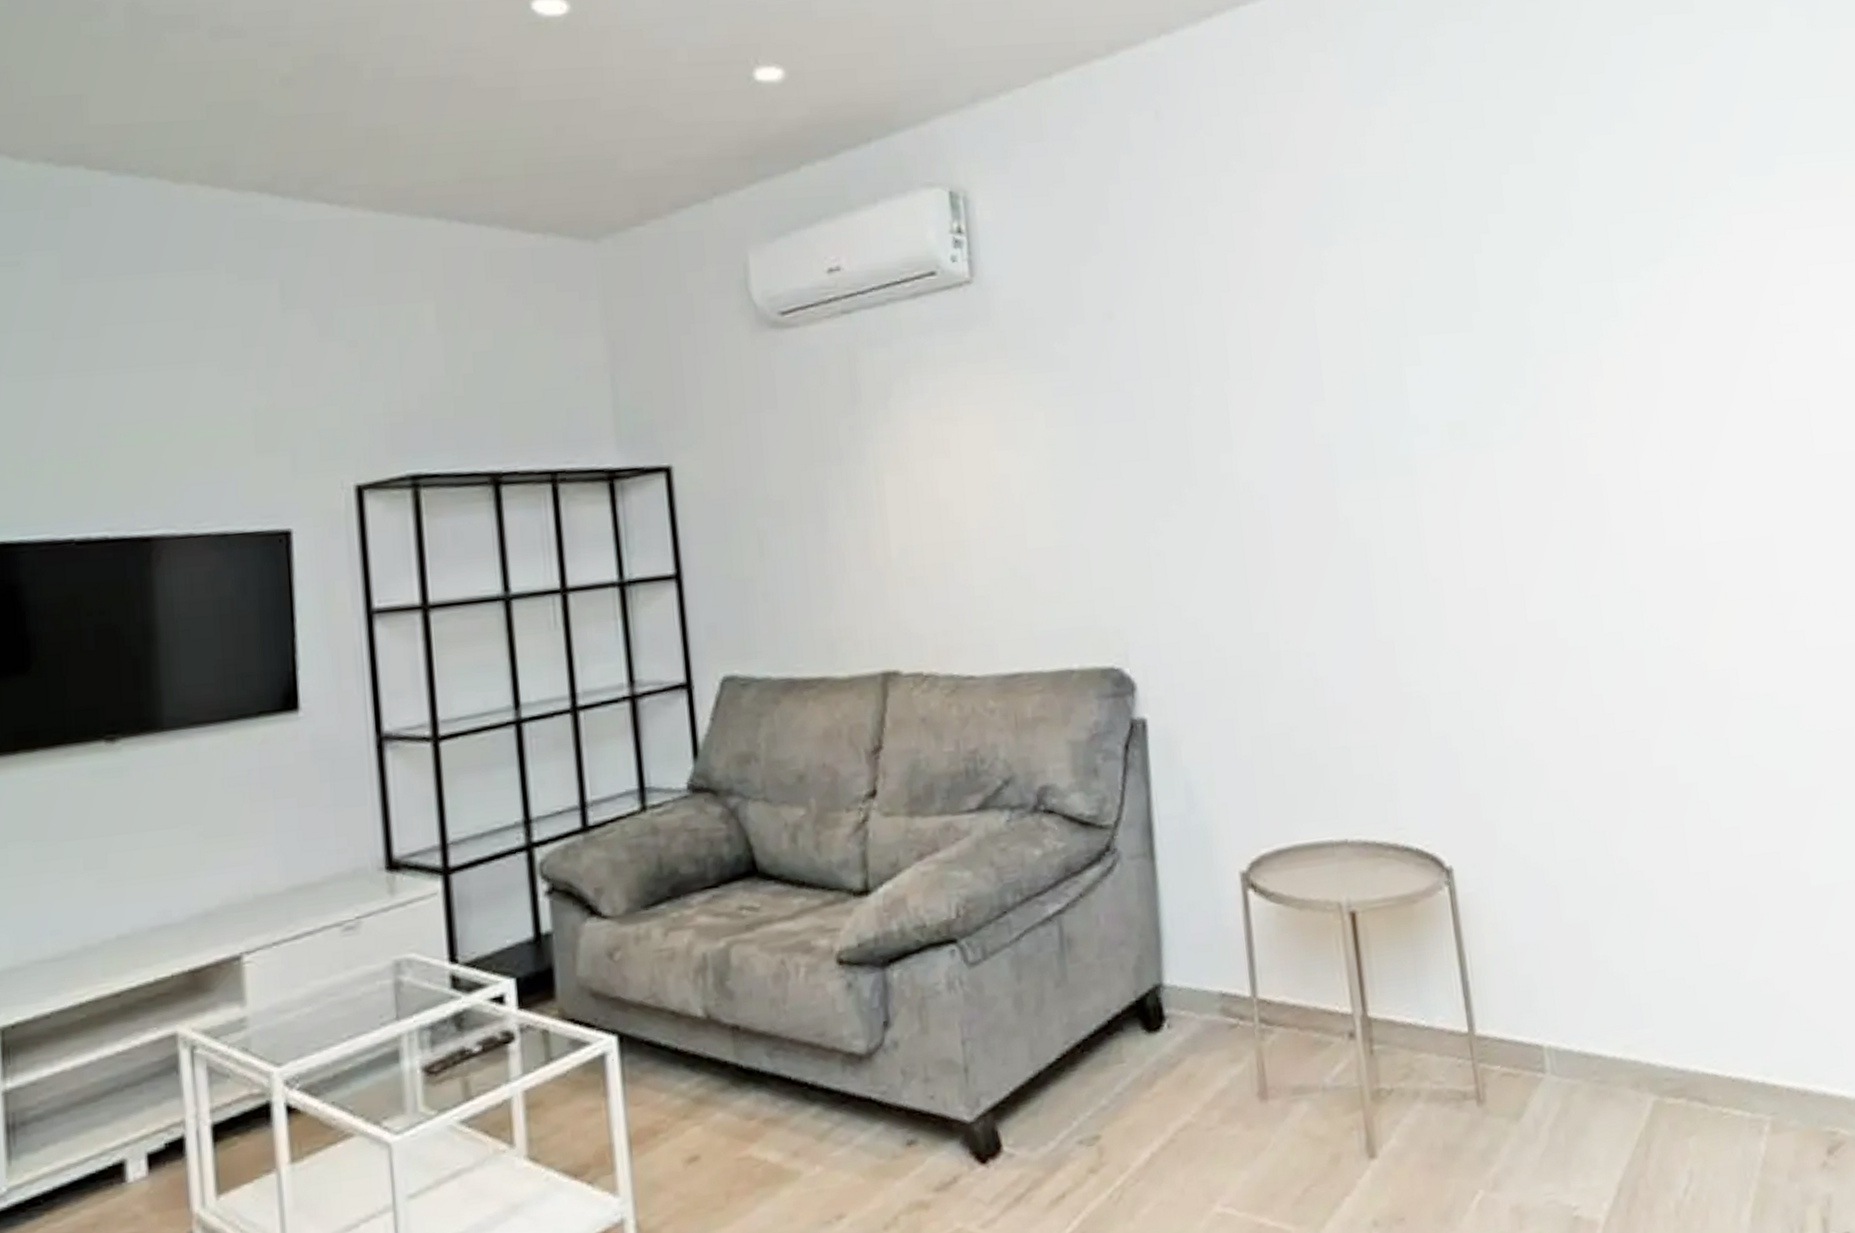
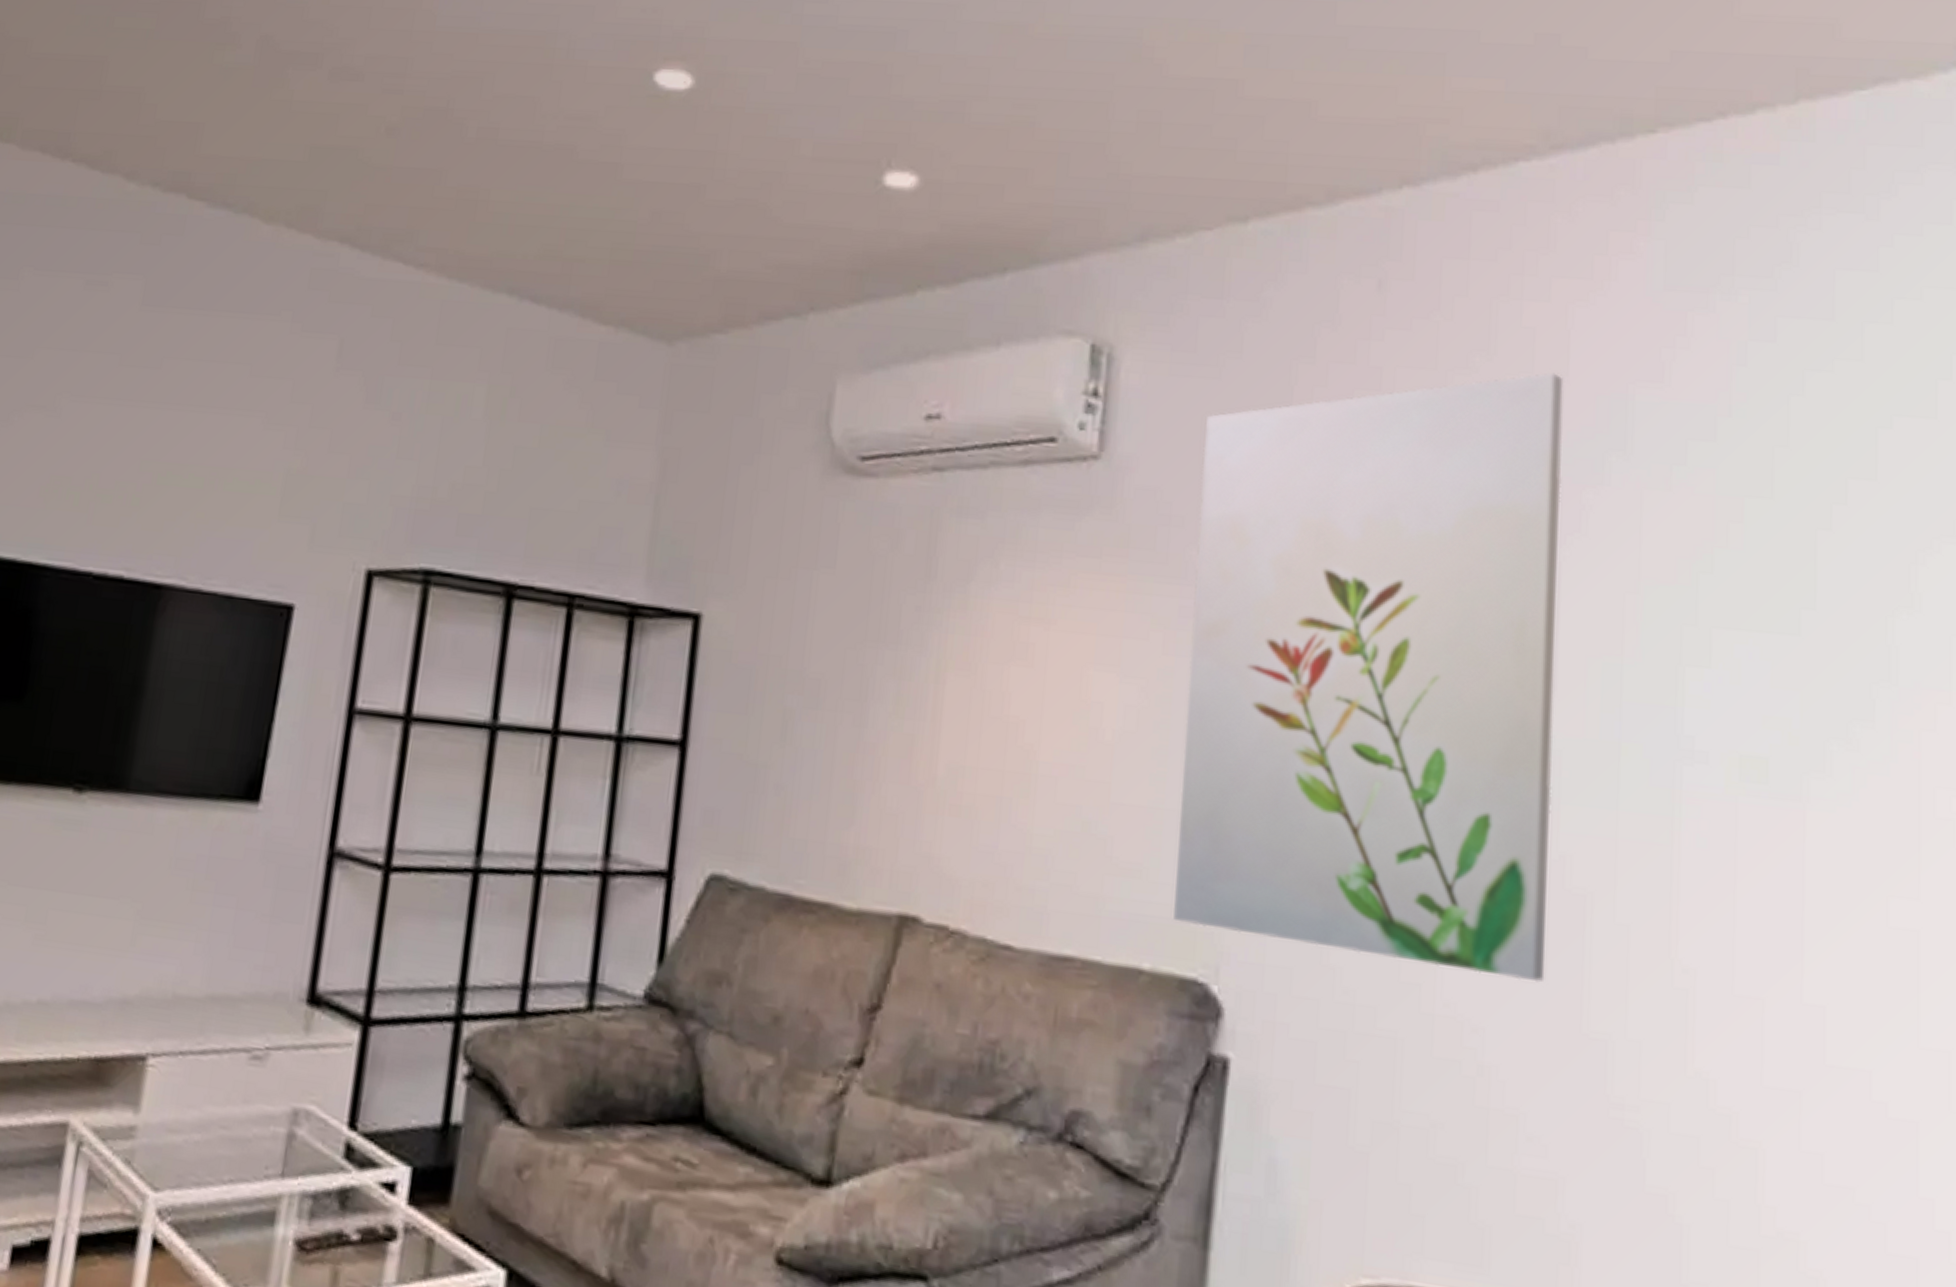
wall art: none [1047,165,1348,628] -> present [1174,372,1564,983]

